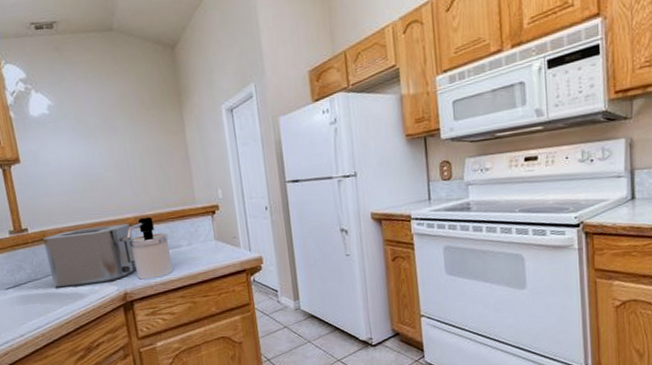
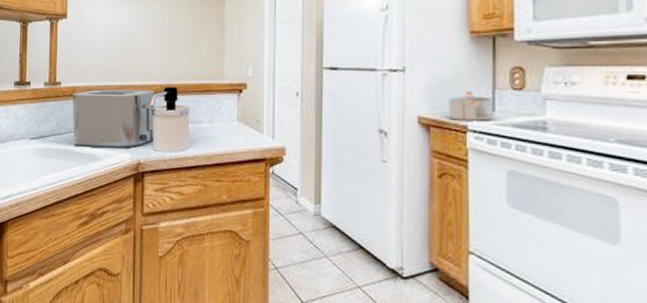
cooking pot: none [392,186,430,213] -> present [446,91,494,121]

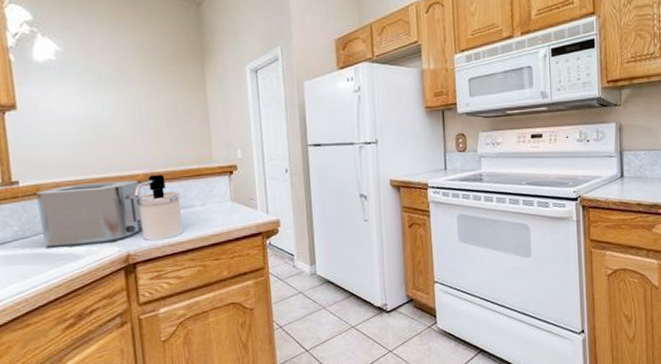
cooking pot: present [446,91,494,121] -> none [411,155,446,180]

